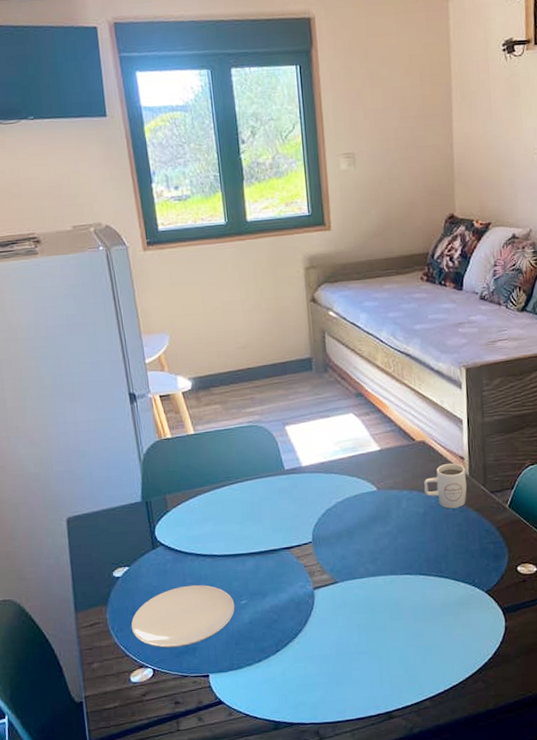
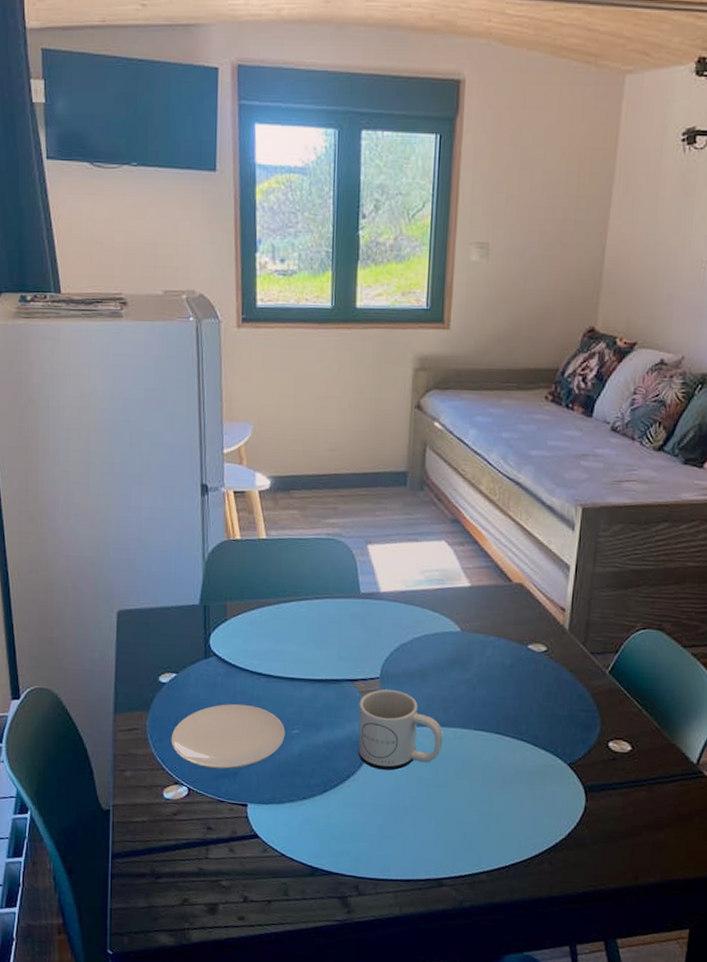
mug: none [297,550,376,624] -> present [357,689,443,771]
mug: present [423,463,468,509] -> none [513,612,566,665]

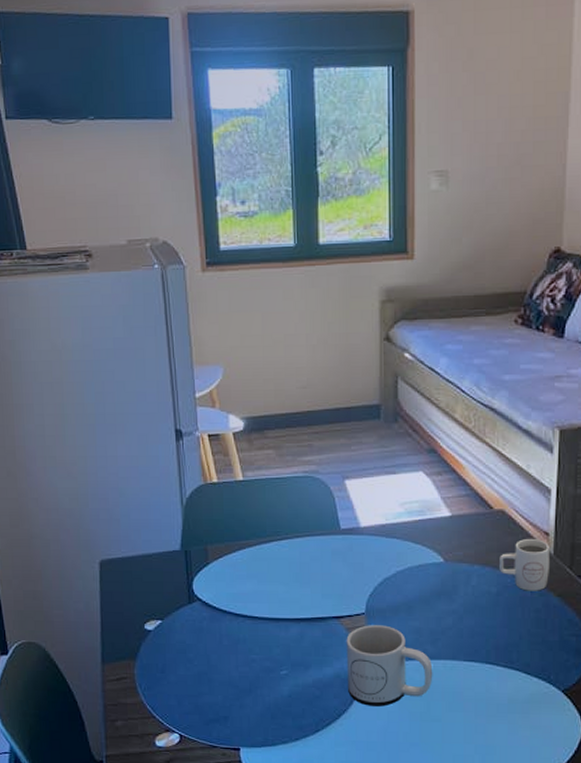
plate: present [171,703,286,770] -> none [159,647,274,714]
mug: none [513,612,566,665] -> present [498,538,551,591]

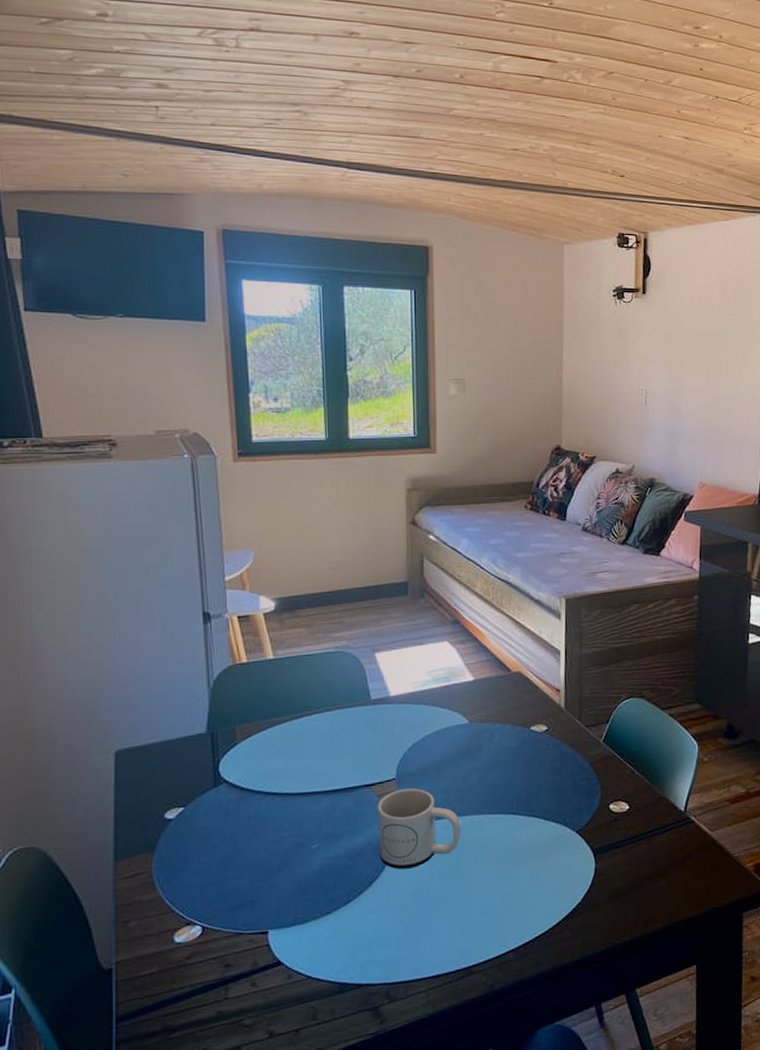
mug: present [498,538,551,591] -> none [517,695,562,744]

